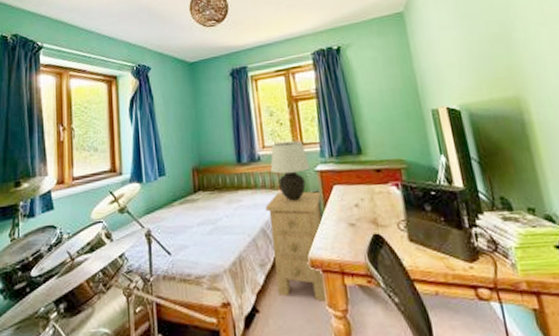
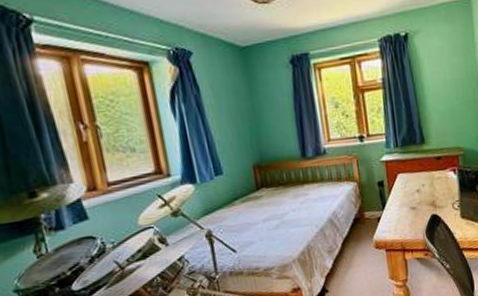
nightstand: present [265,191,328,301] -> none [332,180,390,276]
table lamp: present [270,141,311,201] -> none [336,132,376,191]

